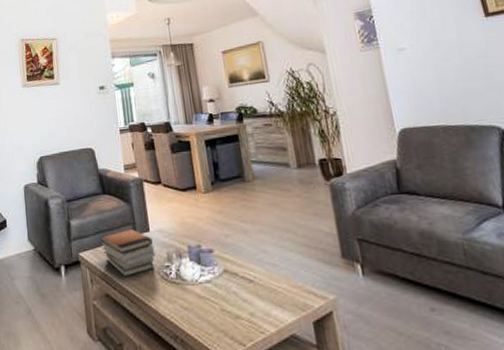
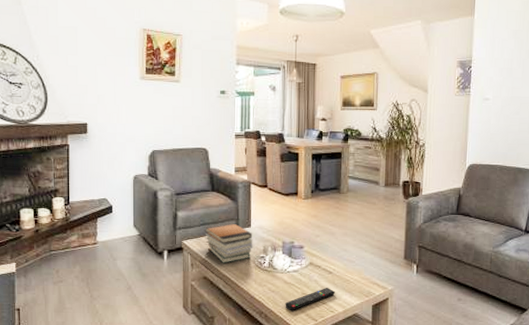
remote control: none [202,300,262,332] -> present [285,287,335,310]

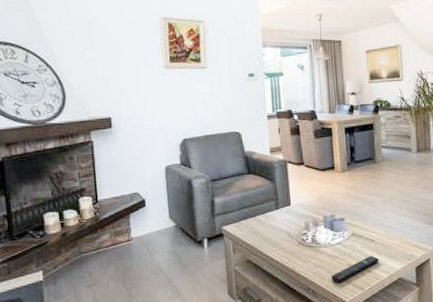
book stack: present [204,222,253,263] -> none [243,202,295,245]

